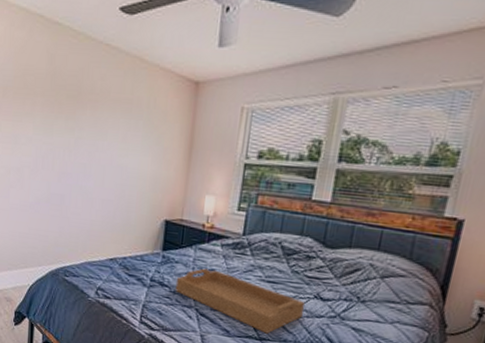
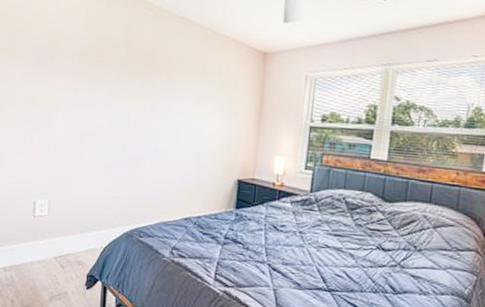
serving tray: present [175,268,305,334] -> none [248,224,368,285]

